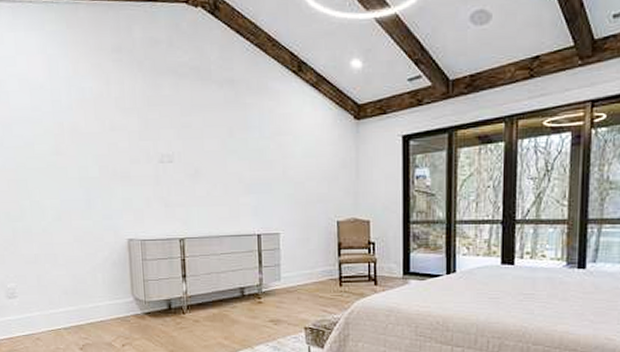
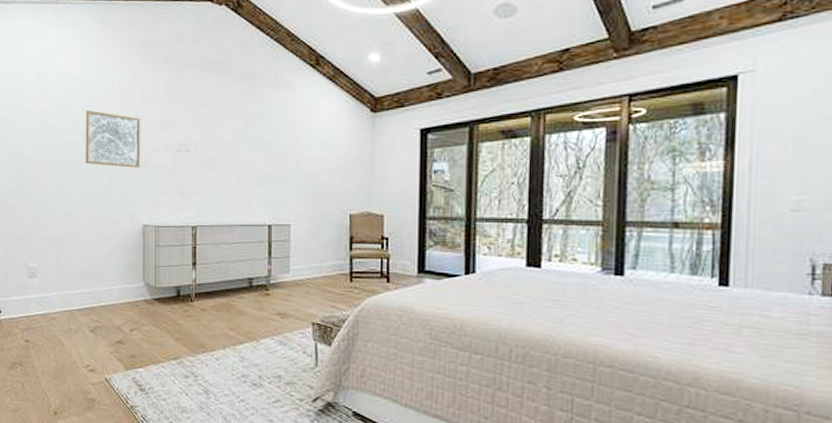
wall art: none [57,119,121,181] -> present [85,109,141,168]

